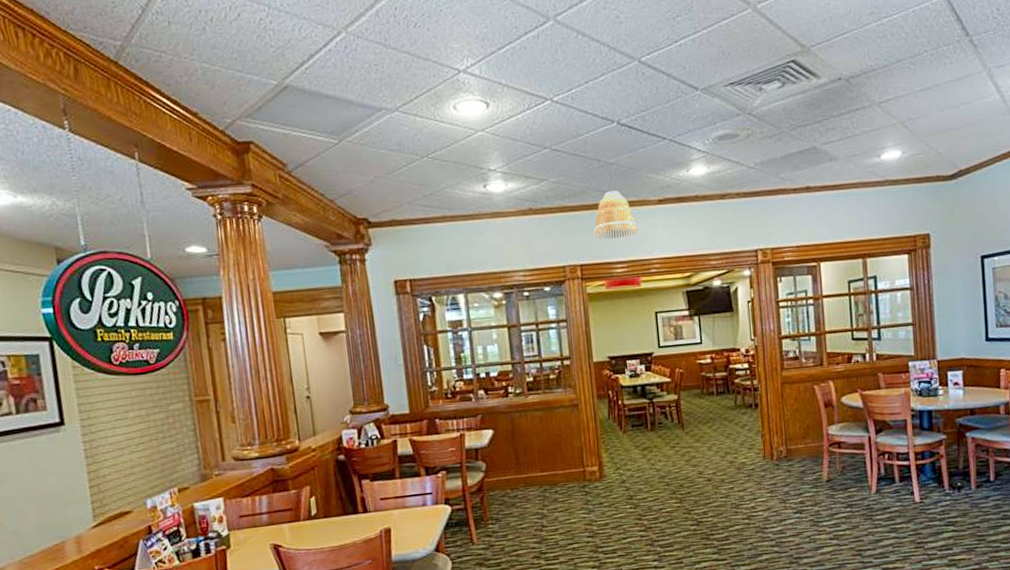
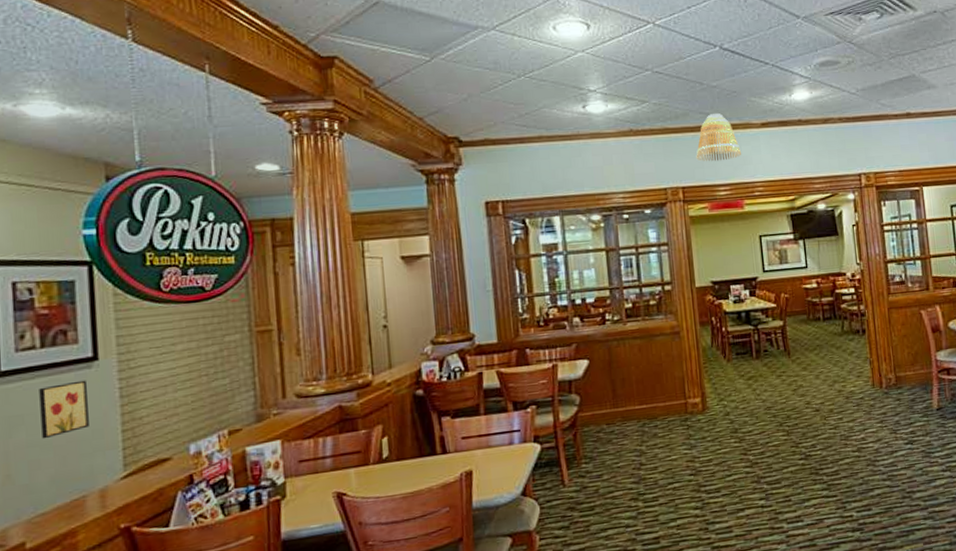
wall art: none [18,442,62,493] -> present [39,380,89,439]

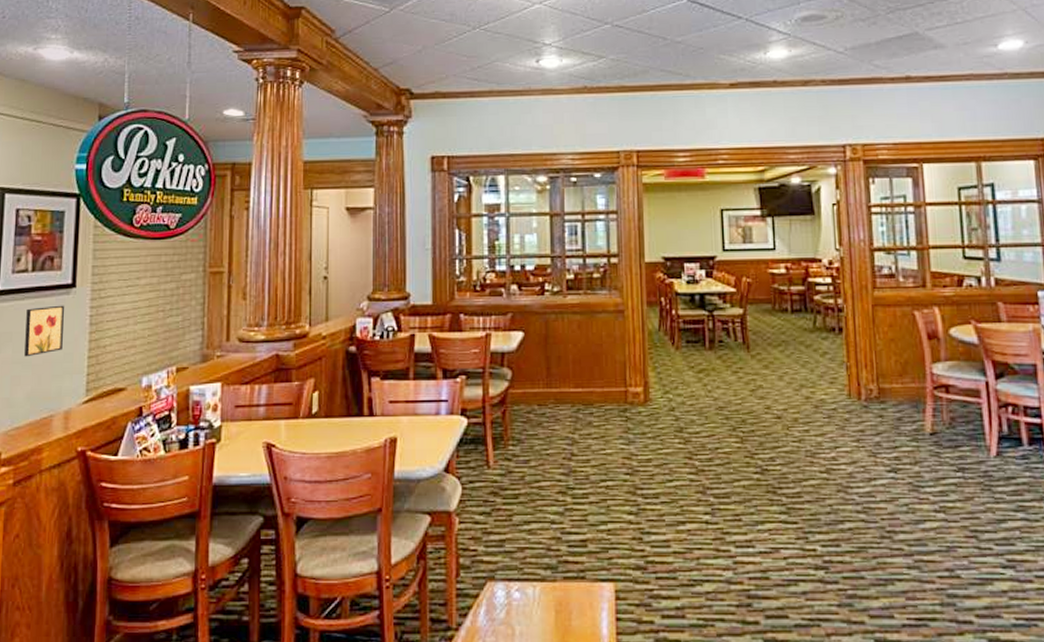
lamp shade: present [696,113,741,162] -> none [654,72,705,124]

